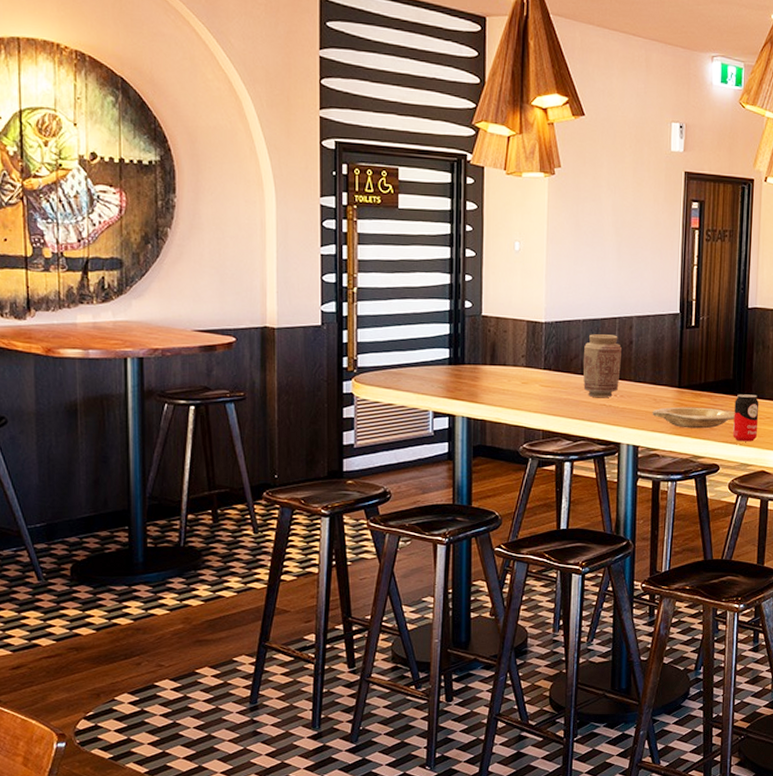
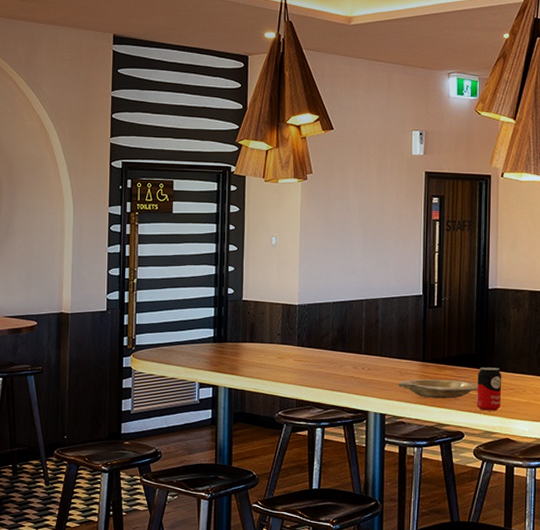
vase: present [583,334,621,397] -> none [333,315,368,370]

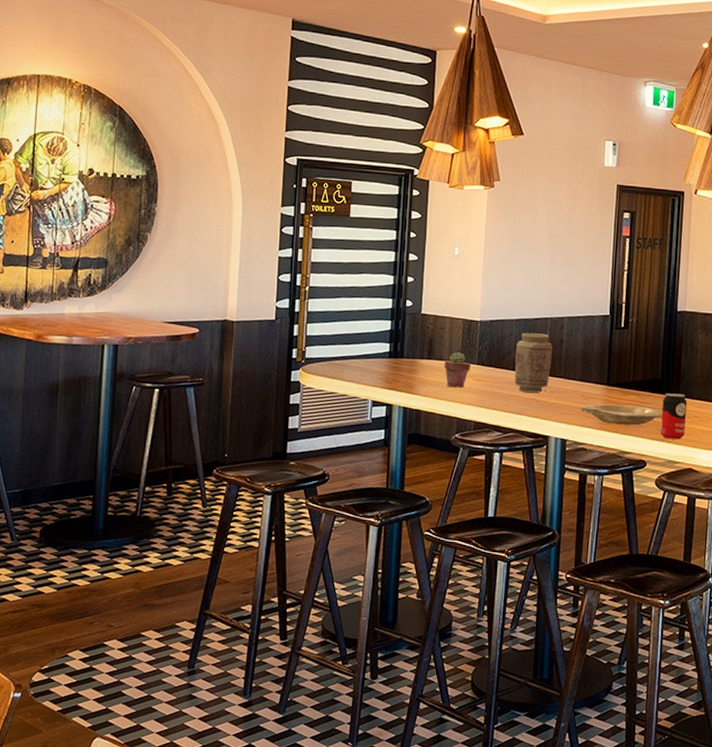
potted succulent: none [266,335,291,368] -> present [444,352,471,388]
vase: none [333,315,368,370] -> present [514,333,552,393]

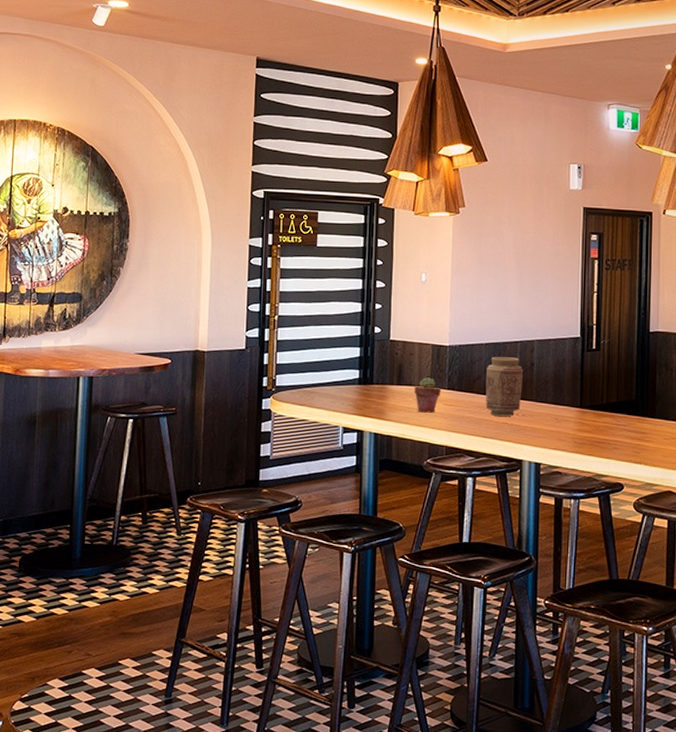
plate: present [580,403,663,426] -> none [554,426,639,448]
beverage can: present [660,393,688,440] -> none [637,414,664,462]

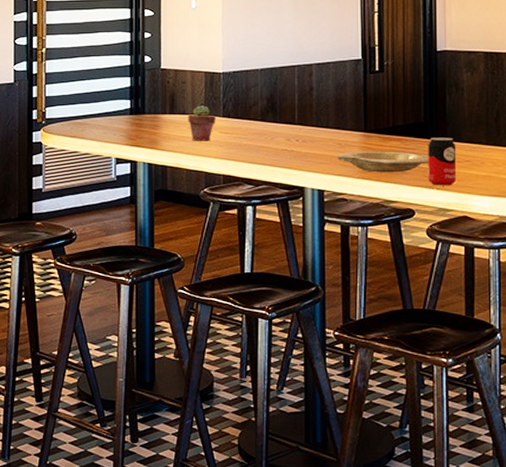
vase: present [485,357,523,416] -> none [262,82,302,143]
plate: none [554,426,639,448] -> present [337,151,429,173]
beverage can: none [637,414,664,462] -> present [428,137,457,186]

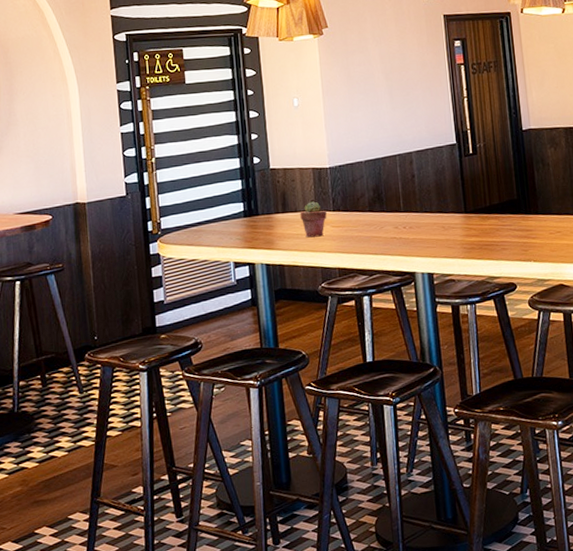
plate: present [337,151,429,173] -> none [442,228,525,251]
beverage can: present [428,137,457,186] -> none [522,211,550,258]

